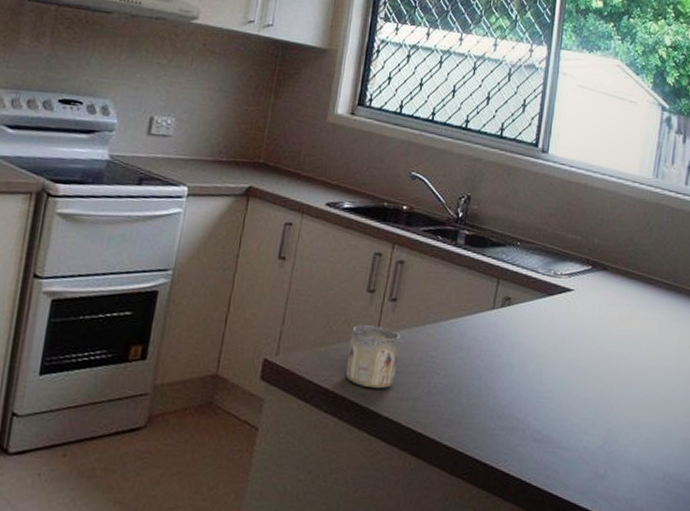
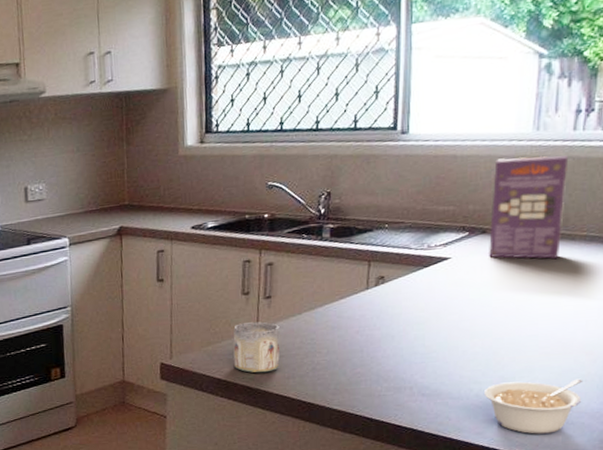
legume: none [592,436,681,502] -> present [485,379,584,434]
cereal box: none [607,197,680,309] -> present [488,155,569,259]

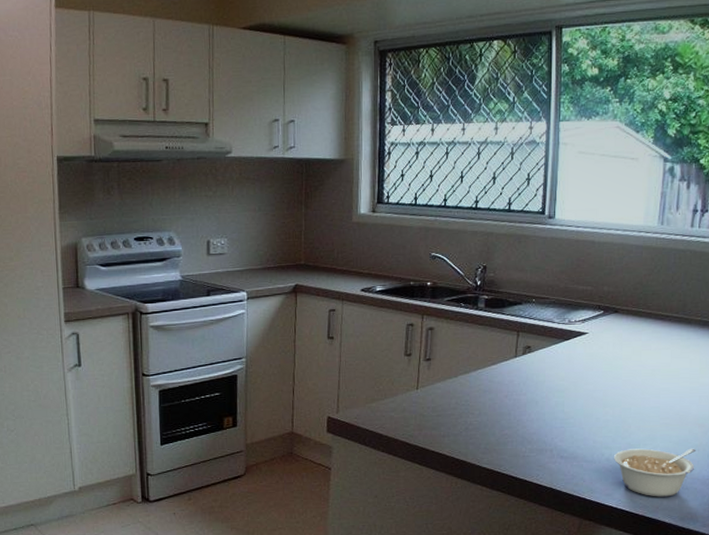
mug: present [233,321,280,373] -> none [395,382,438,431]
cereal box: present [488,155,569,259] -> none [619,247,687,339]

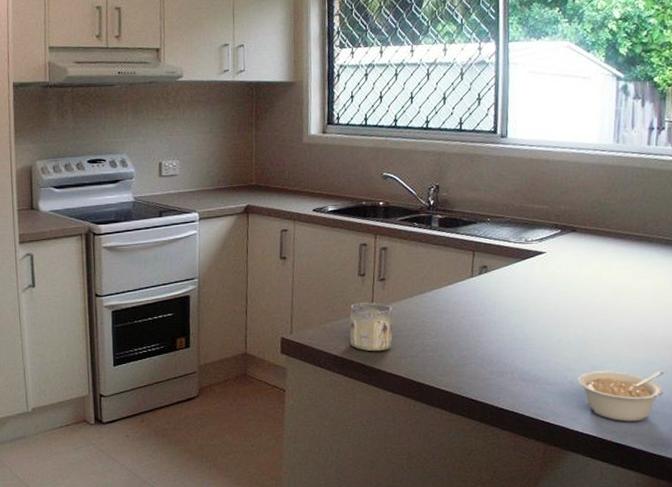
mug: none [395,382,438,431] -> present [349,302,393,352]

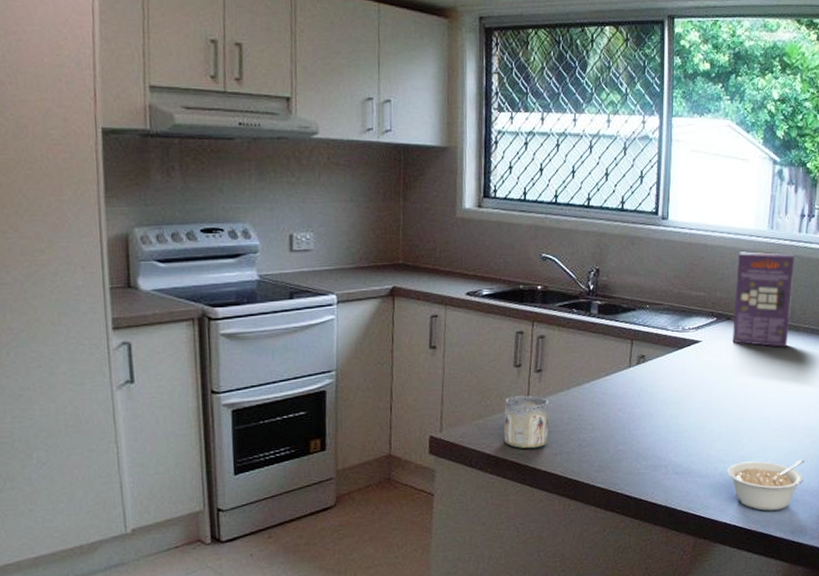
cereal box: none [578,165,645,258] -> present [731,252,795,347]

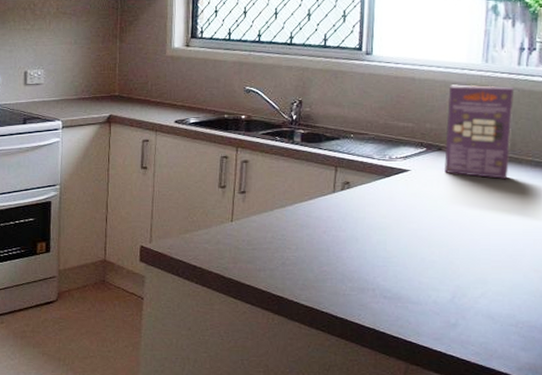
mug: present [504,395,549,449] -> none [209,214,253,263]
legume: present [728,459,805,511] -> none [442,292,533,345]

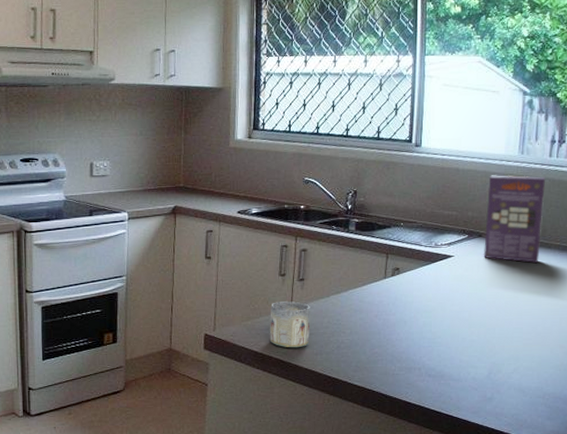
mug: none [209,214,253,263] -> present [270,301,310,348]

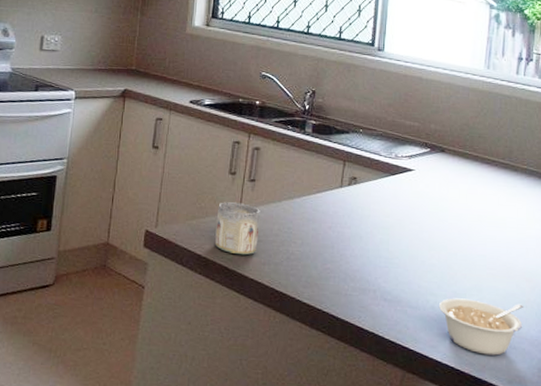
legume: none [480,368,558,415] -> present [439,298,524,356]
cereal box: present [483,175,546,263] -> none [445,88,513,185]

